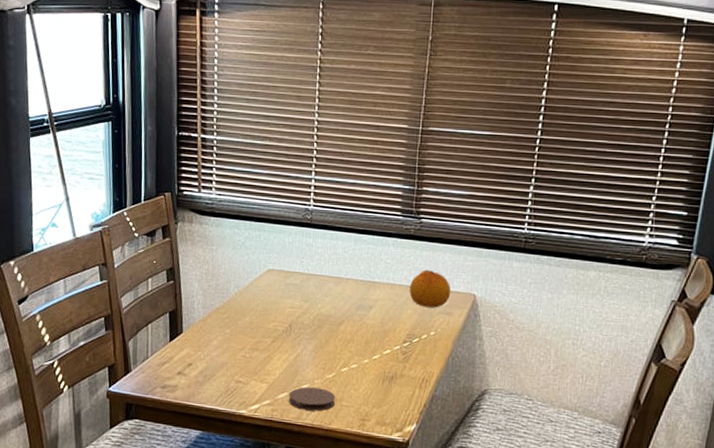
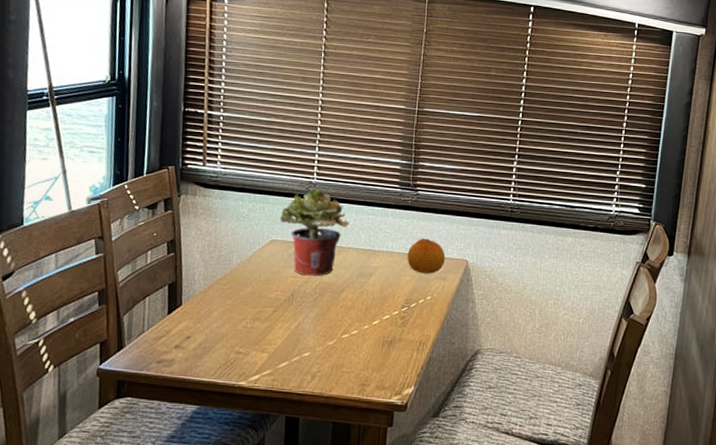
potted plant: none [276,216,348,307] -> present [280,189,349,276]
coaster: present [288,387,336,411] -> none [289,355,337,379]

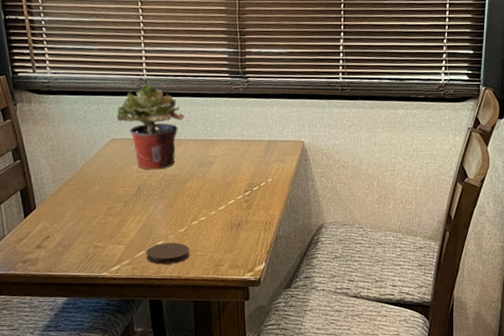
coaster: none [289,355,337,379] -> present [146,242,191,265]
fruit: present [407,238,446,274] -> none [244,123,282,158]

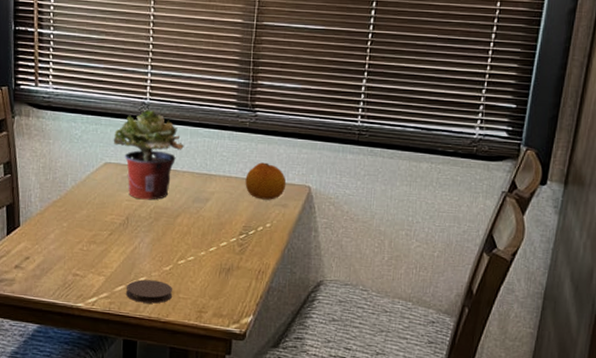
fruit: none [244,123,282,158] -> present [245,162,287,200]

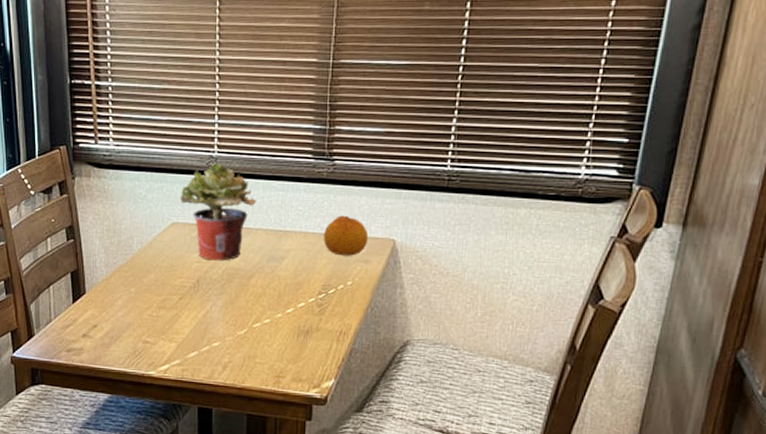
coaster: present [125,279,173,304] -> none [198,345,249,370]

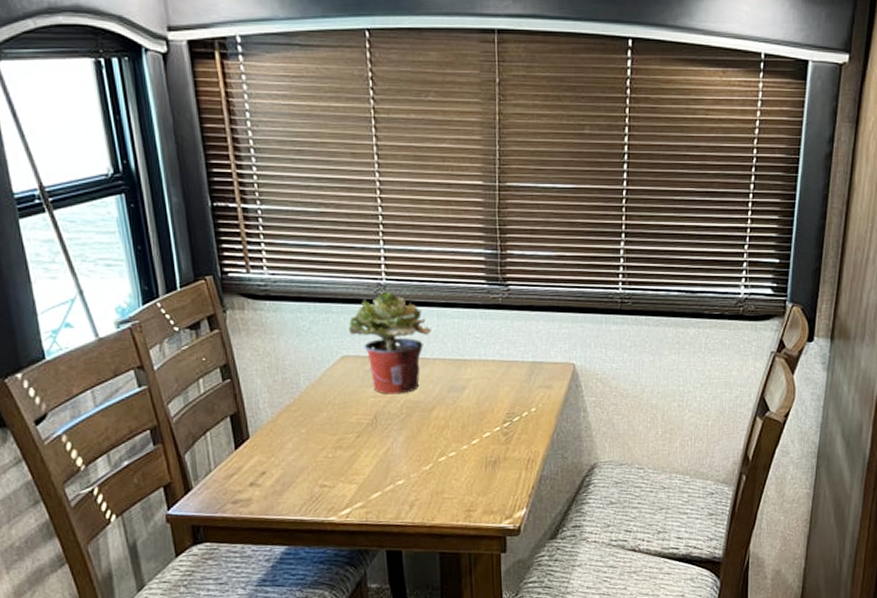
fruit: present [323,215,369,256] -> none [503,341,549,382]

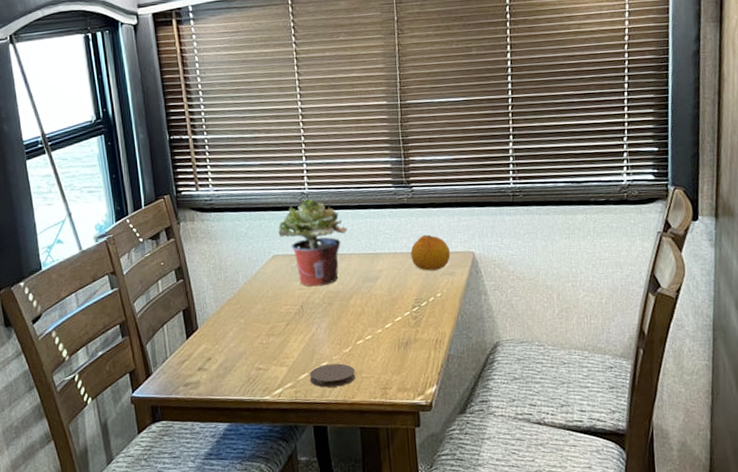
coaster: none [382,482,437,509] -> present [309,363,356,388]
fruit: none [503,341,549,382] -> present [410,234,451,271]

